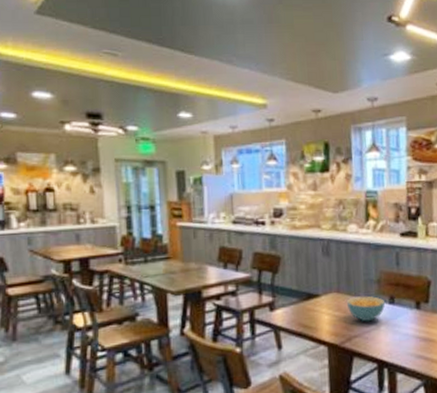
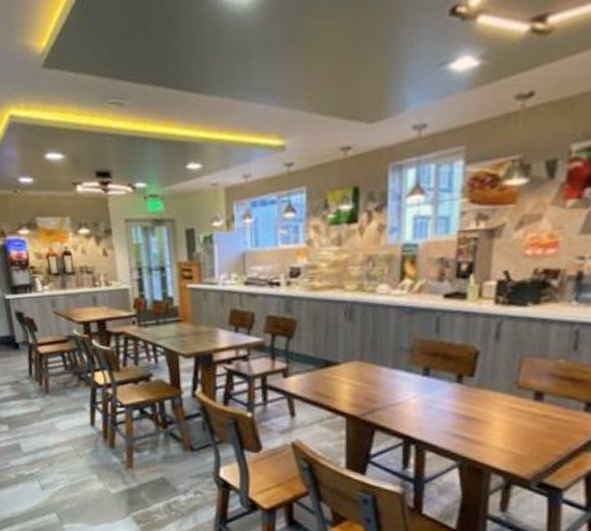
cereal bowl: present [347,296,386,322] -> none [371,365,418,394]

